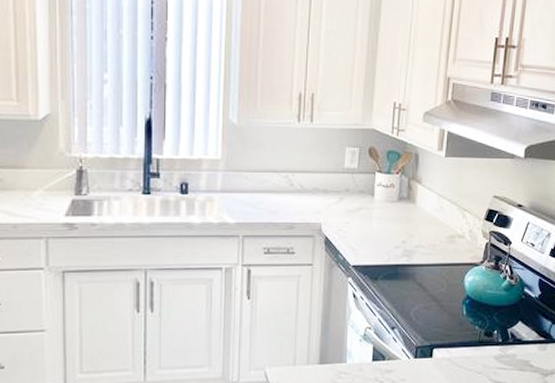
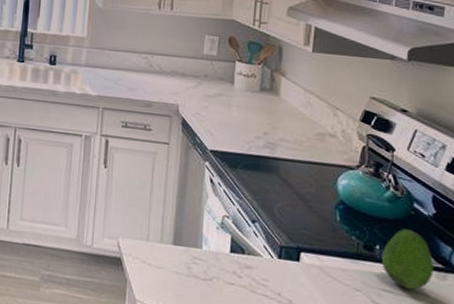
fruit: none [498,312,538,363] -> present [381,228,434,290]

